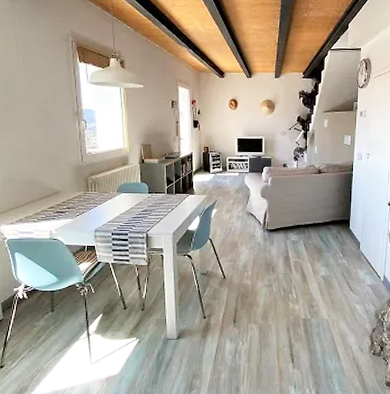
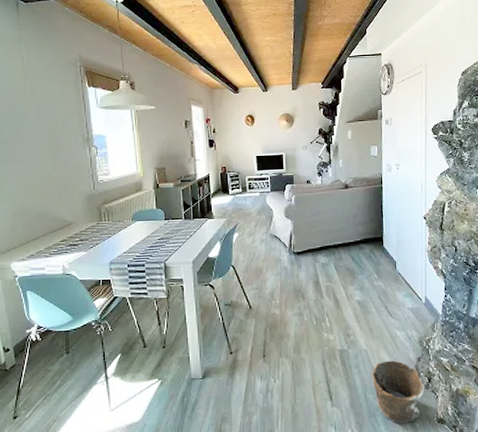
clay pot: none [331,330,378,386] -> present [372,360,425,424]

